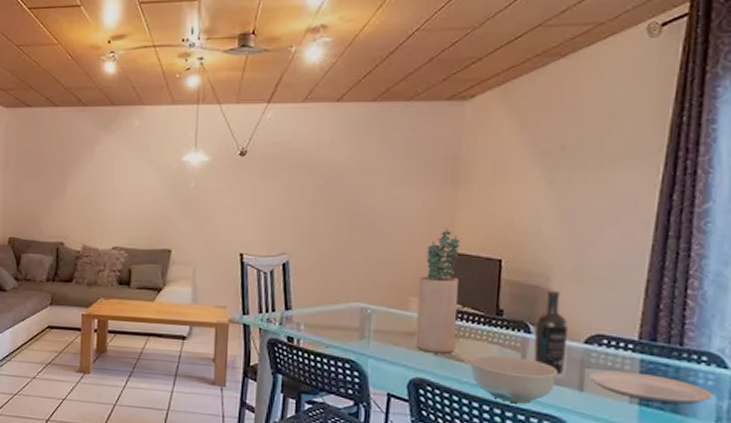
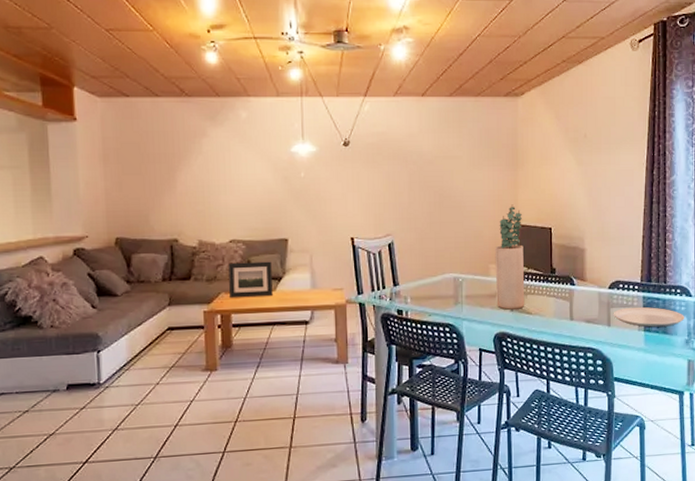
picture frame: none [108,269,152,307] -> present [228,261,273,299]
bowl: present [469,354,558,404] -> none [536,305,594,342]
wine bottle: present [533,290,569,374] -> none [576,249,598,315]

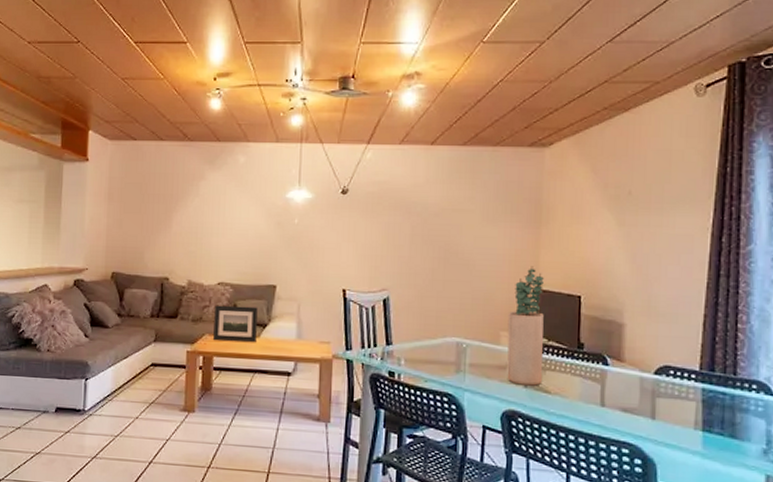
plate: present [613,306,685,328] -> none [659,399,763,430]

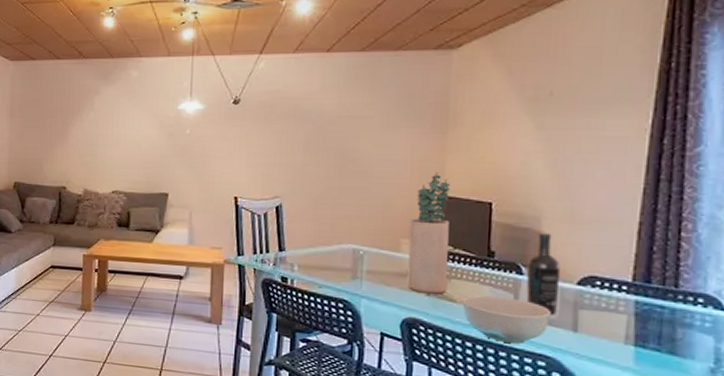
picture frame: present [213,305,258,343] -> none [108,212,150,248]
bowl: none [556,386,633,432] -> present [462,295,551,344]
wine bottle: none [611,324,641,404] -> present [526,232,561,315]

